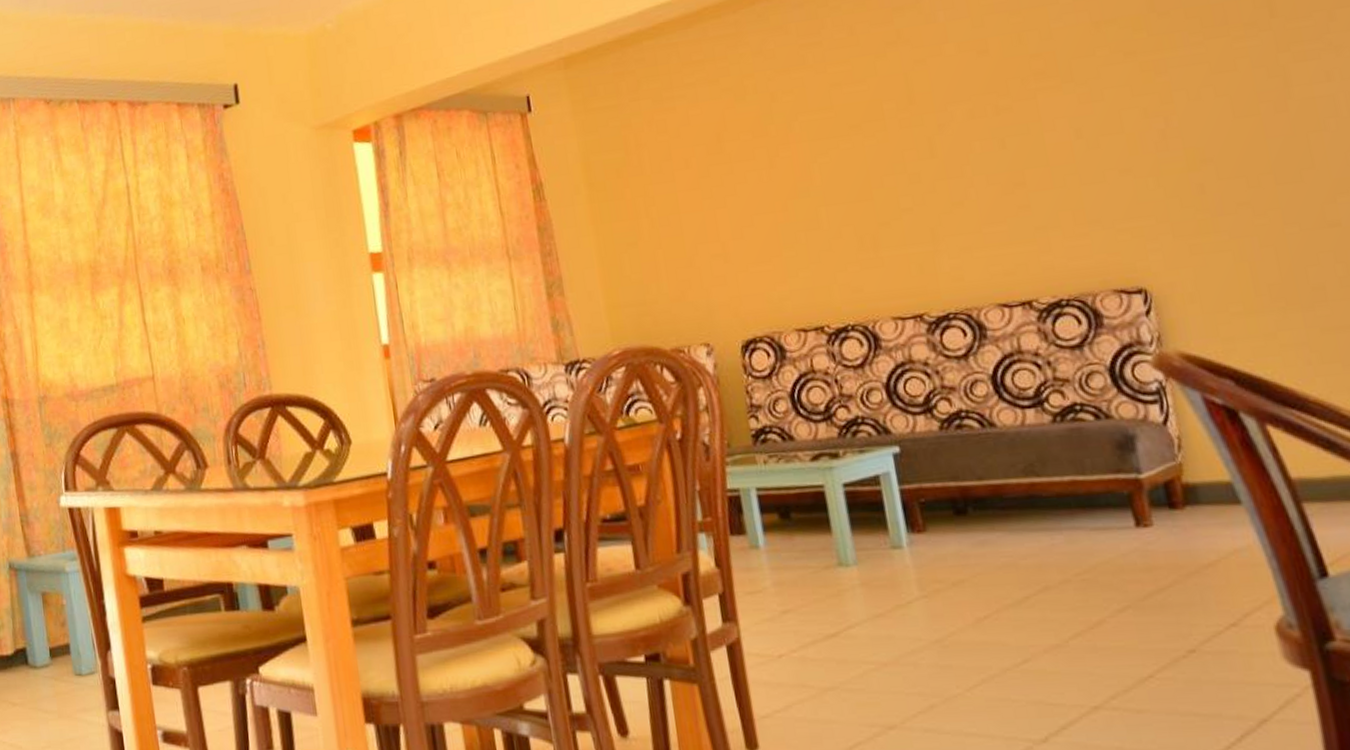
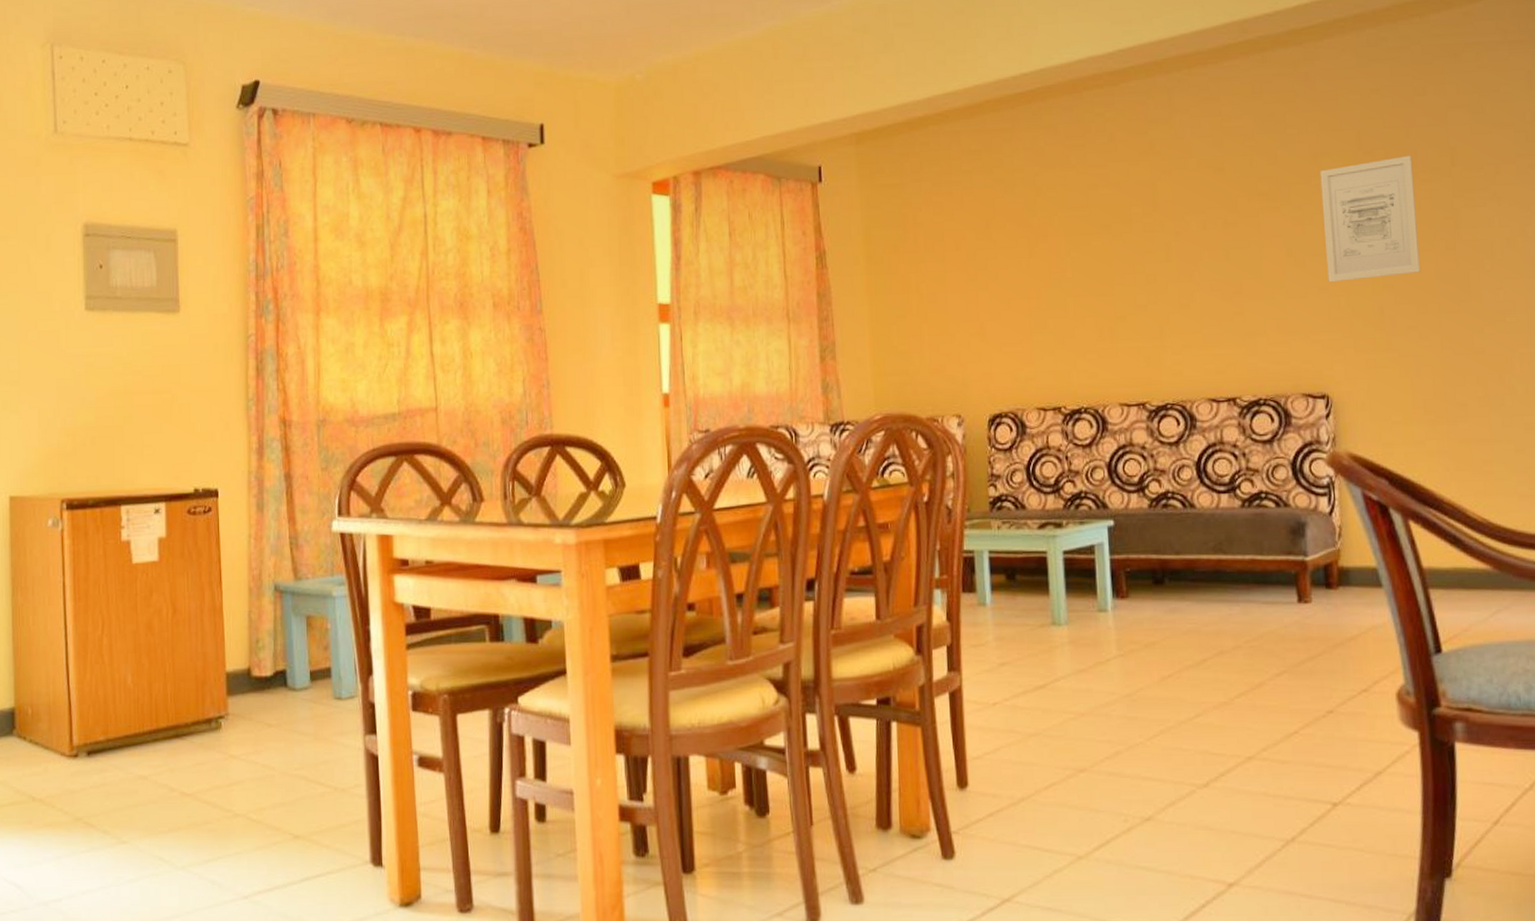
wall art: none [1105,11,1247,163] -> present [1320,155,1421,283]

